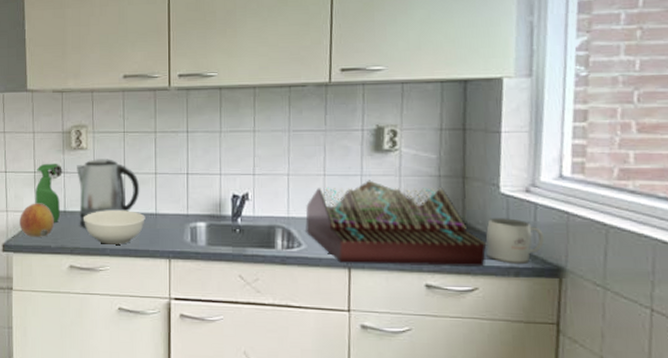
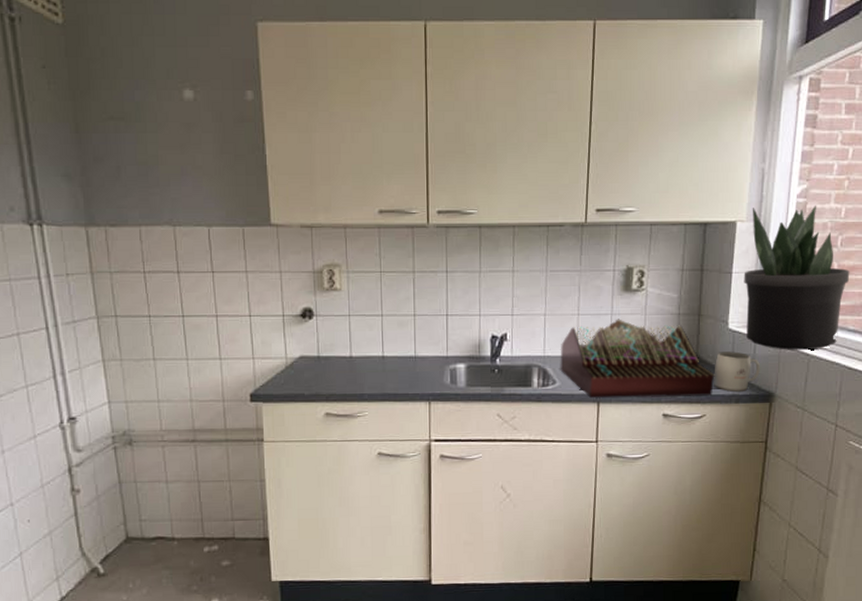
fruit: present [20,203,55,237] -> none [268,348,308,385]
spray bottle: present [35,163,61,222] -> none [285,305,314,369]
kettle: present [77,159,140,228] -> none [330,300,399,373]
bowl: present [83,210,145,245] -> none [338,354,404,390]
planter: none [515,57,654,220] -> present [744,205,850,351]

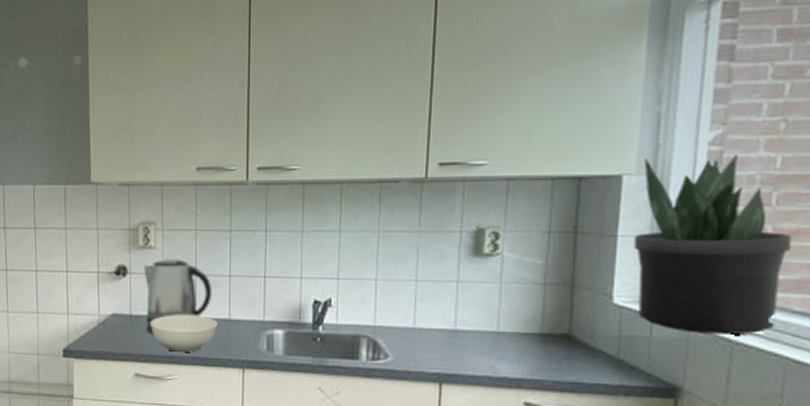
kettle: none [330,300,399,373] -> present [144,259,213,333]
bowl: none [338,354,404,390] -> present [149,315,218,352]
dish rack: present [560,319,715,399] -> none [393,287,595,385]
mug: present [714,351,760,393] -> none [593,331,659,383]

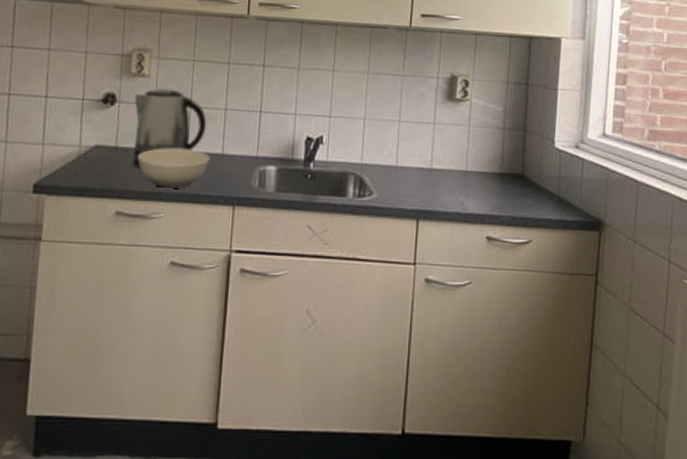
planter: present [633,153,792,336] -> none [569,26,675,177]

